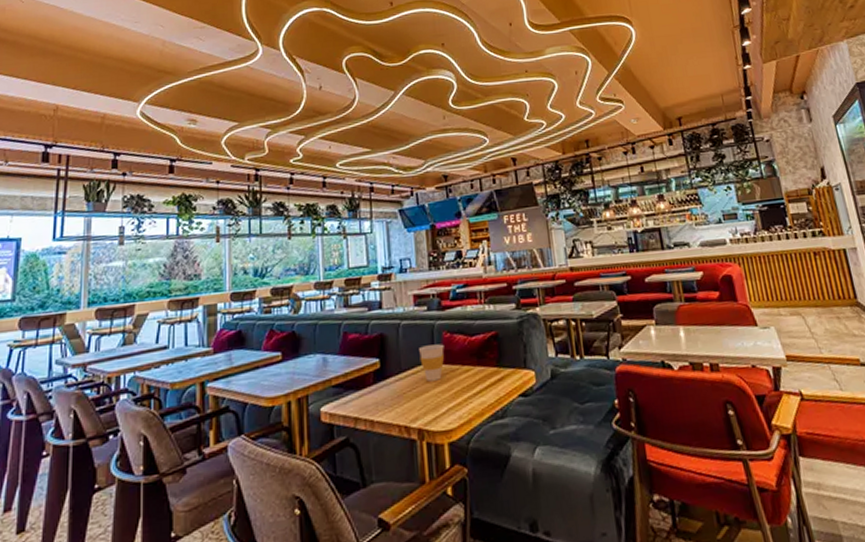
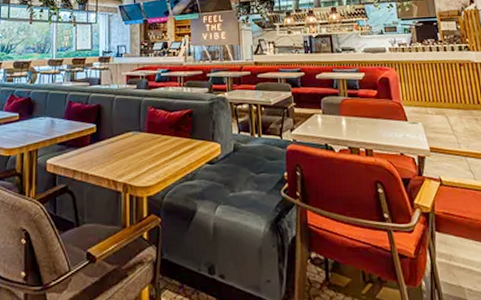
cup: present [419,344,445,382] -> none [128,116,149,146]

